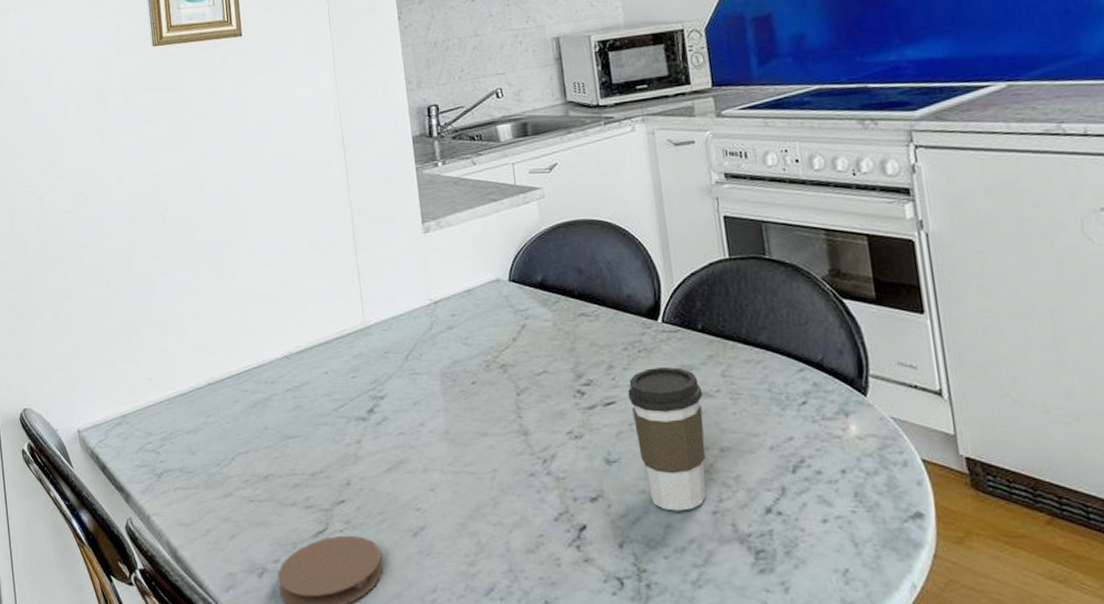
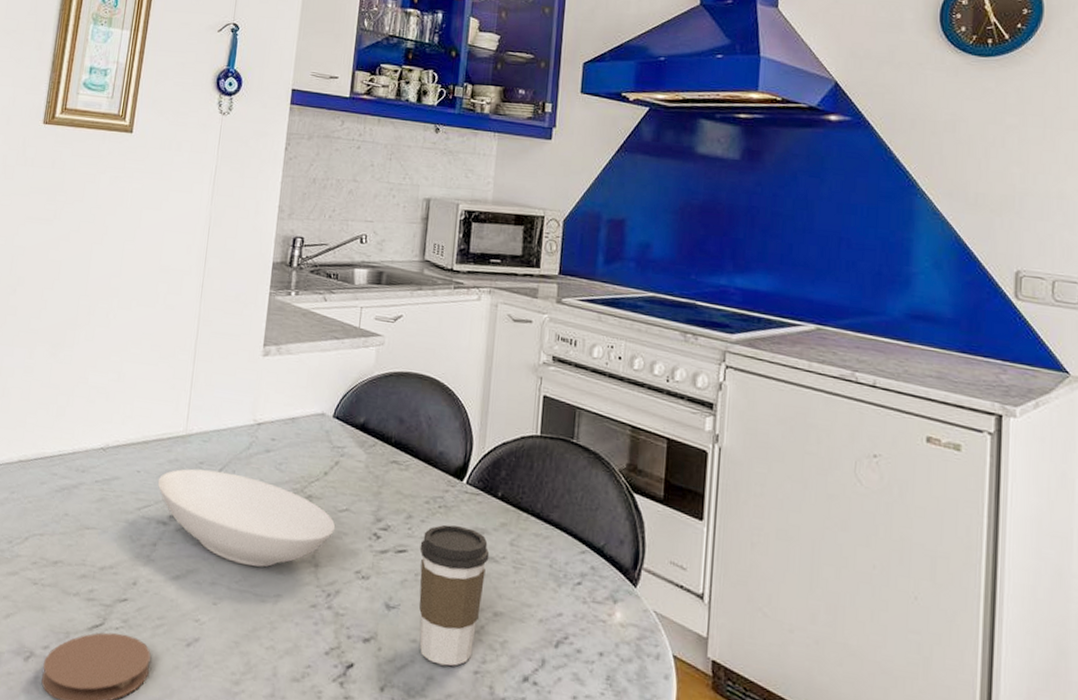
bowl: none [347,357,536,447] -> present [157,468,335,567]

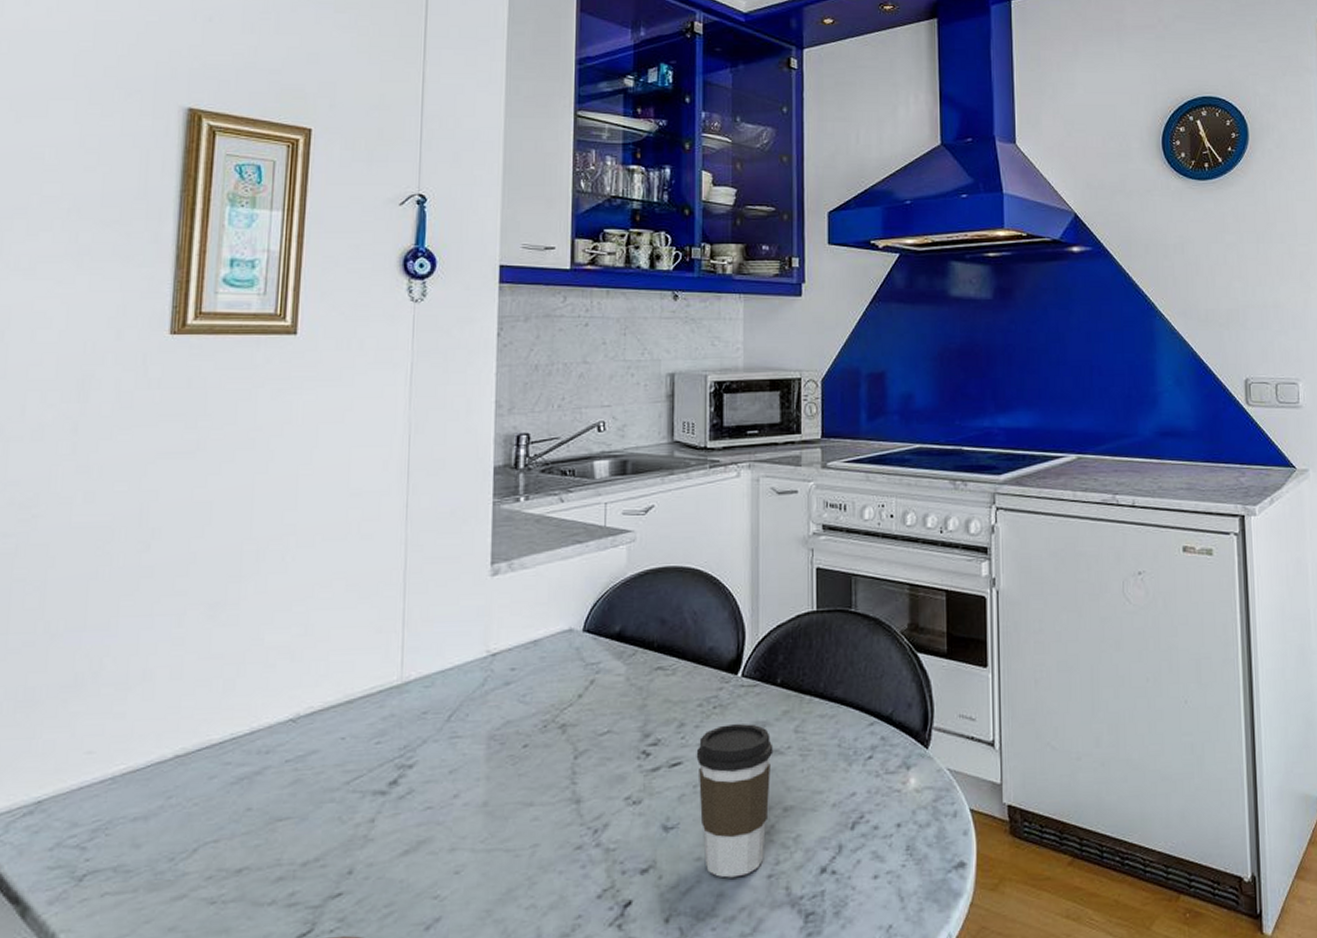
bowl: present [157,468,335,567] -> none [369,717,596,820]

